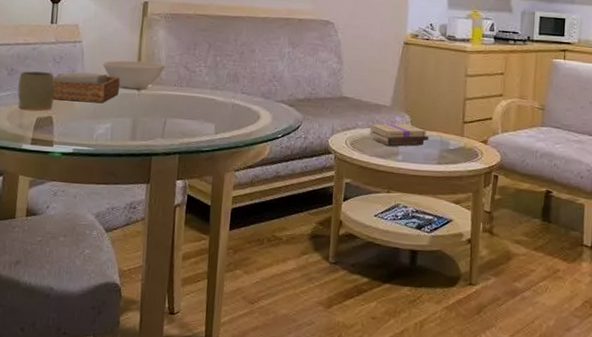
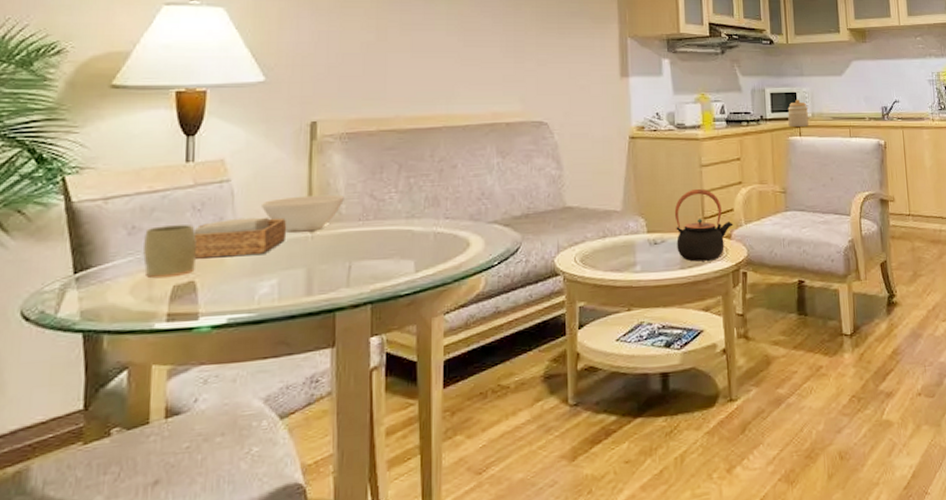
books: present [369,123,428,147] -> none [600,229,667,258]
teapot: none [436,95,491,161] -> present [674,188,734,262]
jar: none [554,25,576,52] -> present [787,99,809,128]

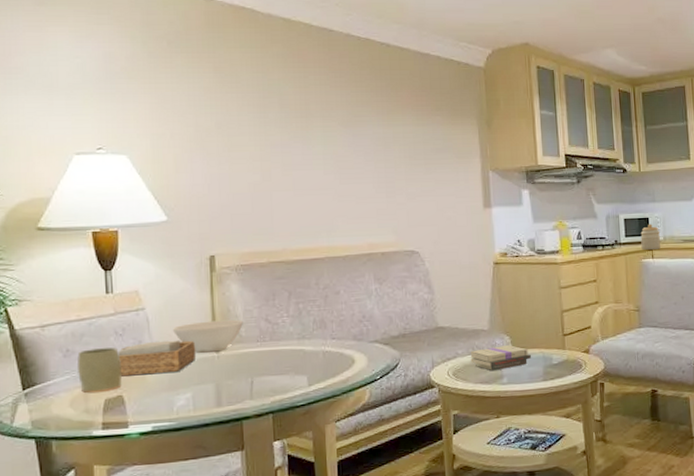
books: none [600,229,667,258] -> present [470,345,531,371]
teapot: present [674,188,734,262] -> none [536,308,591,374]

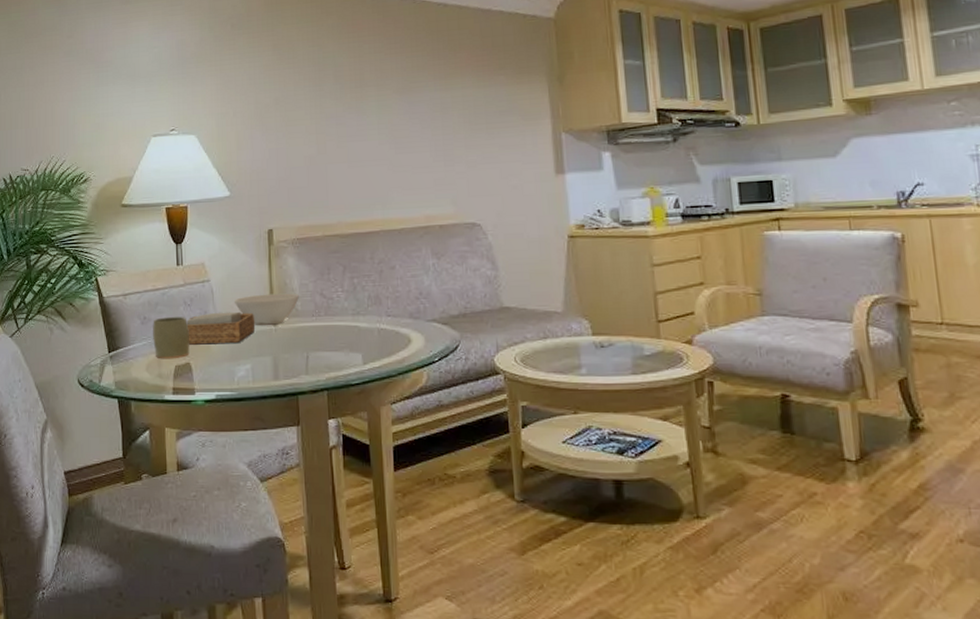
books: present [470,345,531,371] -> none [541,331,616,360]
jar: present [640,224,661,251] -> none [761,187,791,221]

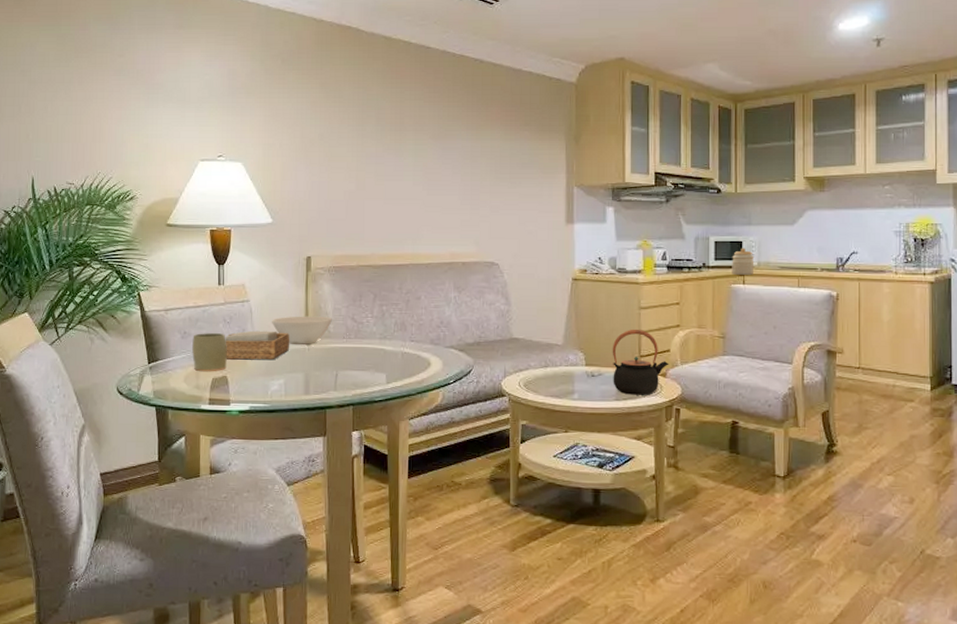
teapot: none [622,289,695,367] -> present [612,329,669,395]
jar: none [761,187,791,221] -> present [732,248,755,276]

